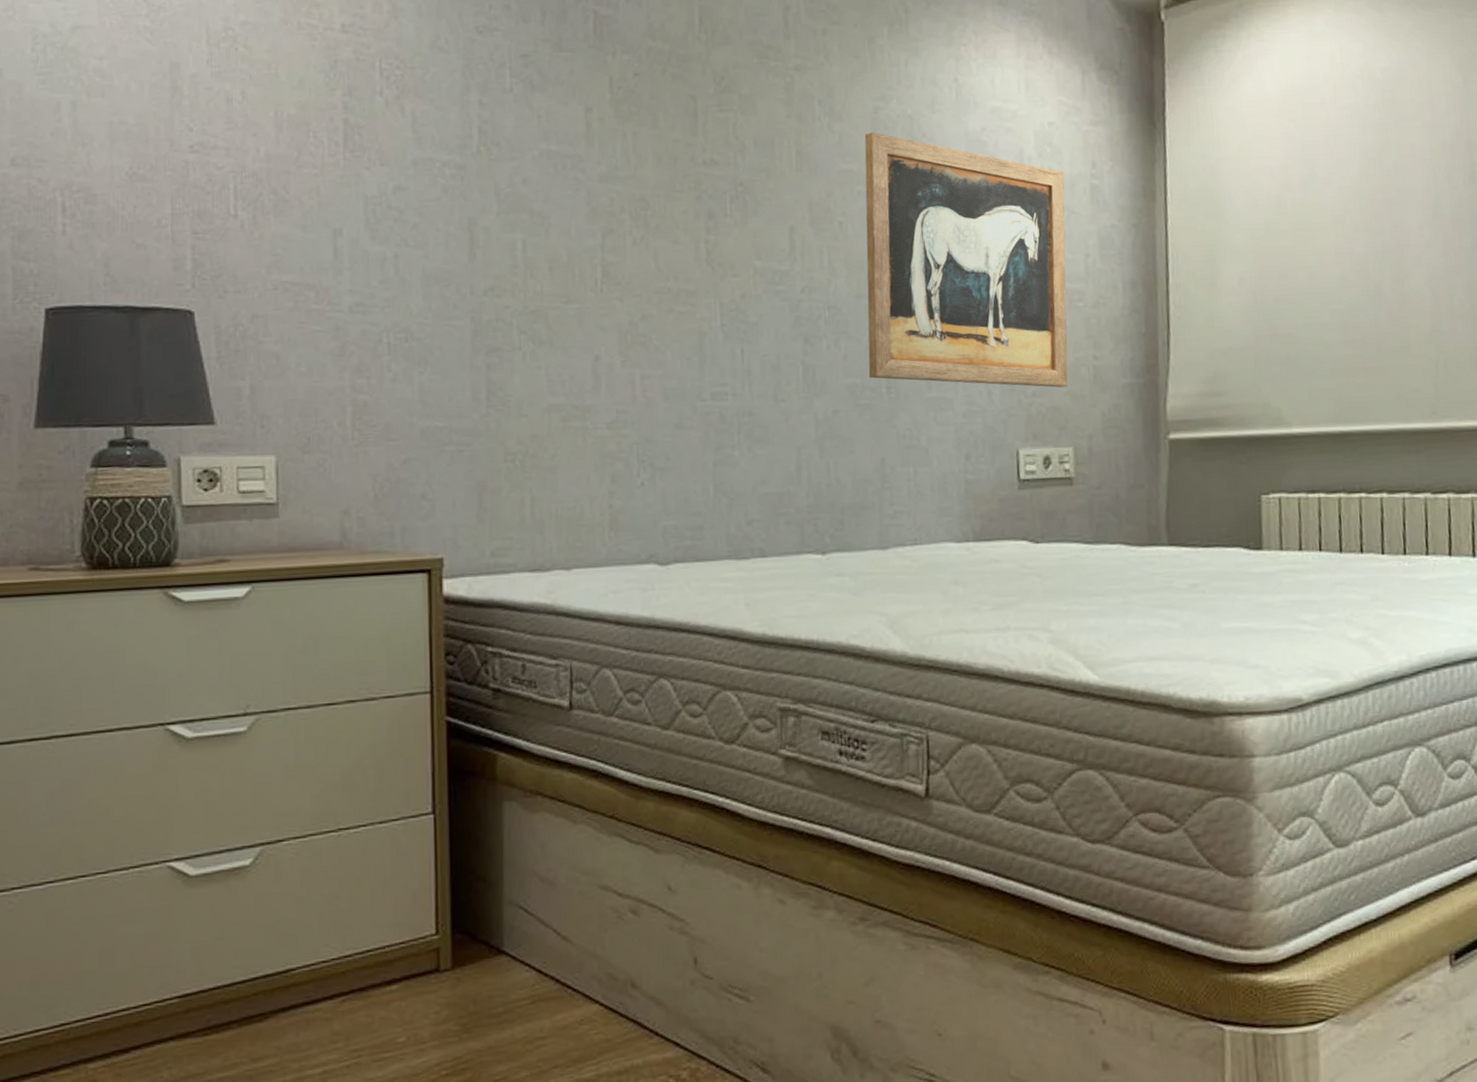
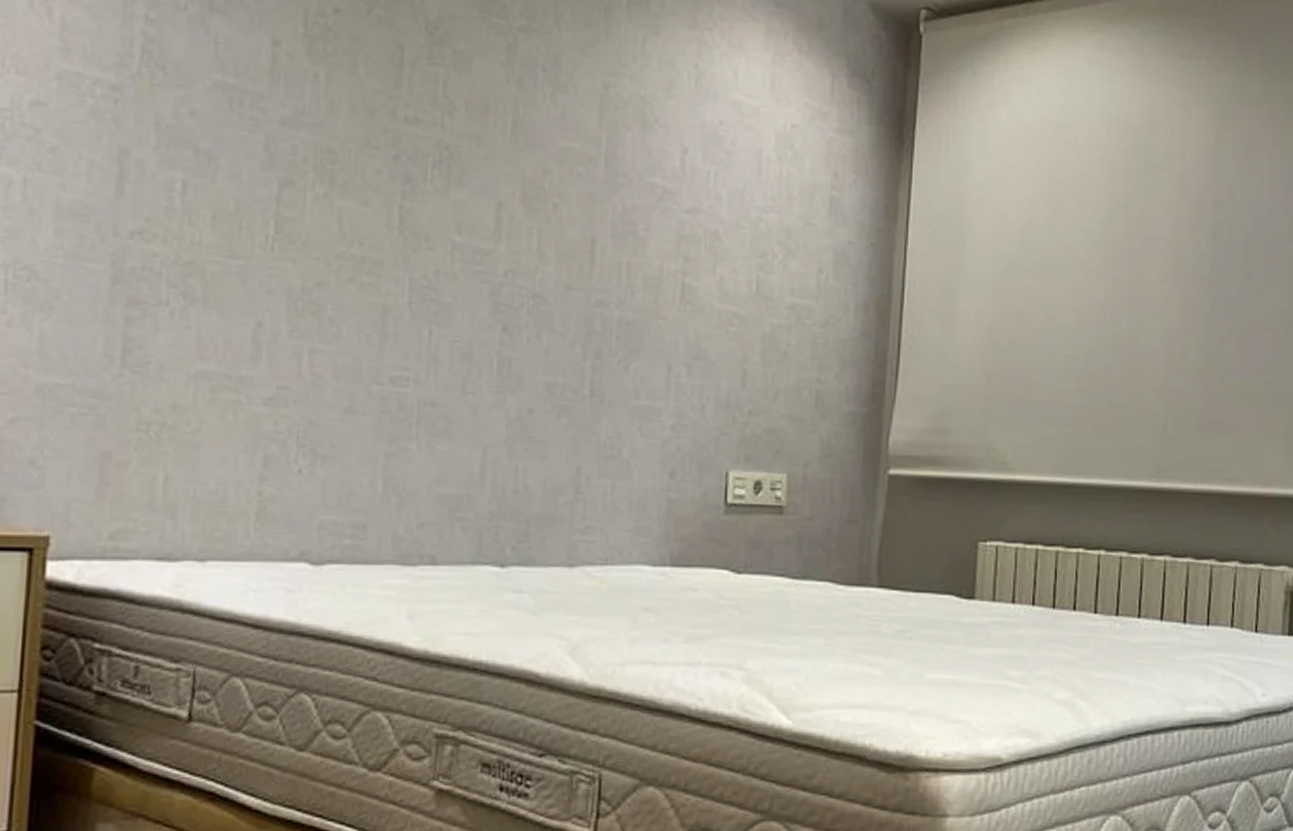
wall art: present [864,132,1068,388] -> none [571,110,804,409]

